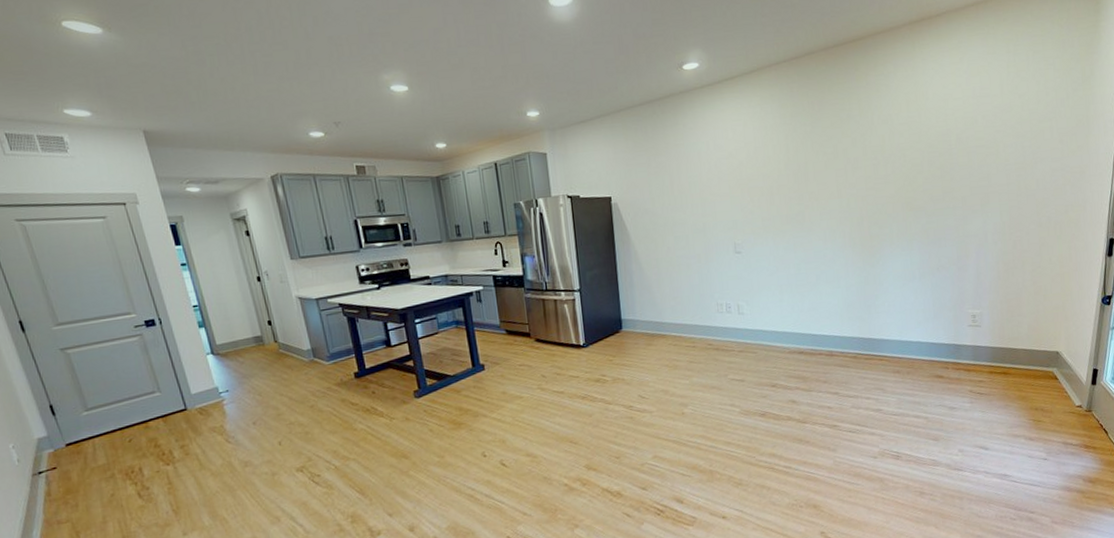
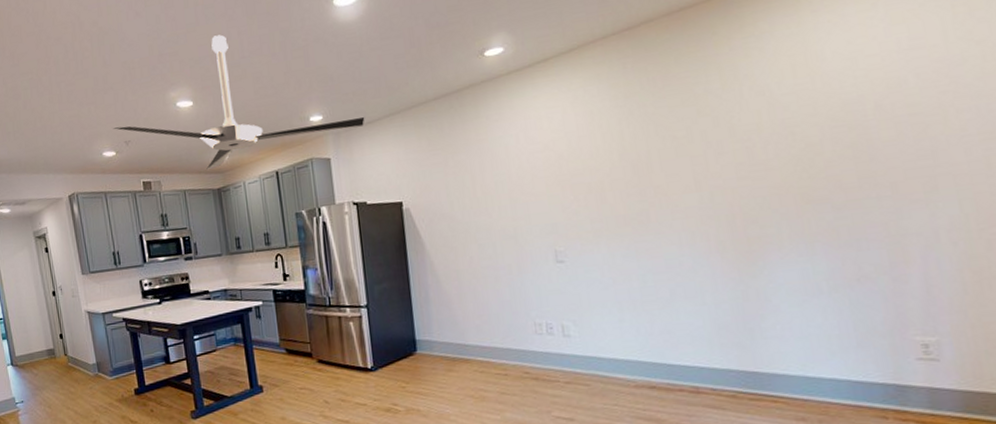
ceiling fan: none [319,20,579,157] -> present [113,35,365,169]

